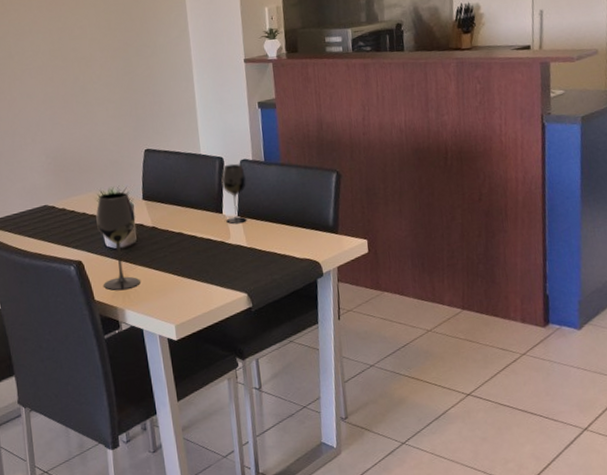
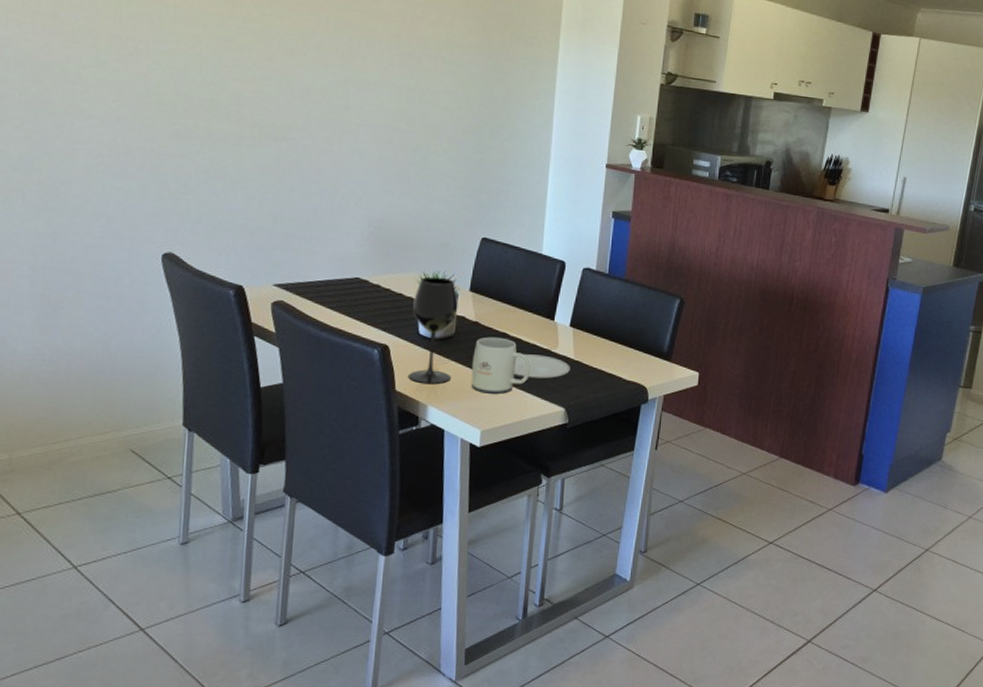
mug: none [156,237,210,291] -> present [471,337,531,394]
plate: none [194,247,245,271] -> present [514,354,570,379]
wine glass: present [221,163,247,224] -> none [557,270,586,334]

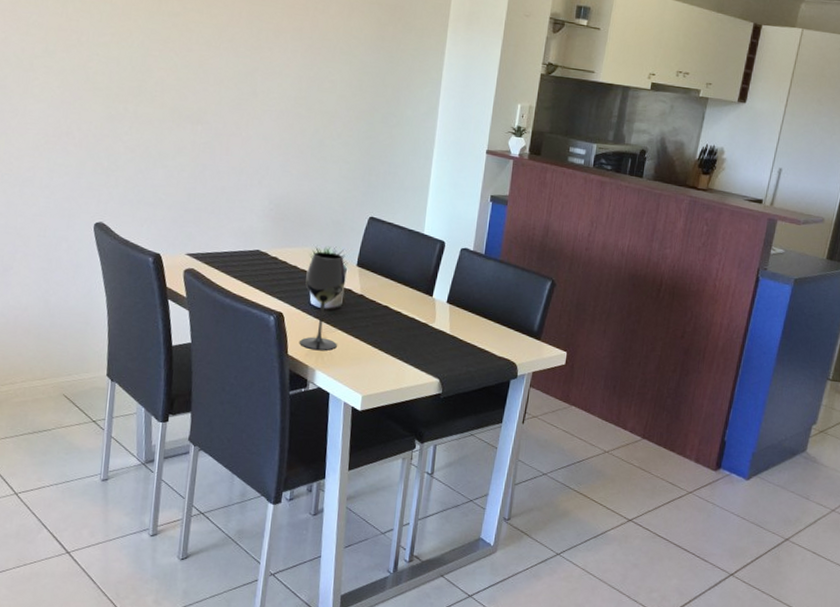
mug: present [471,337,531,394] -> none [355,309,410,363]
plate: present [514,354,570,379] -> none [394,327,446,351]

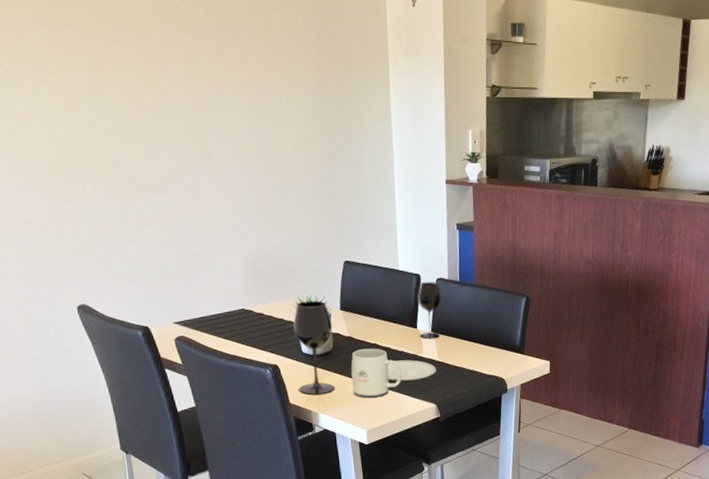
mug: none [355,309,410,363] -> present [351,348,402,398]
plate: none [394,327,446,351] -> present [388,360,436,381]
wine glass: none [434,249,463,310] -> present [417,281,441,339]

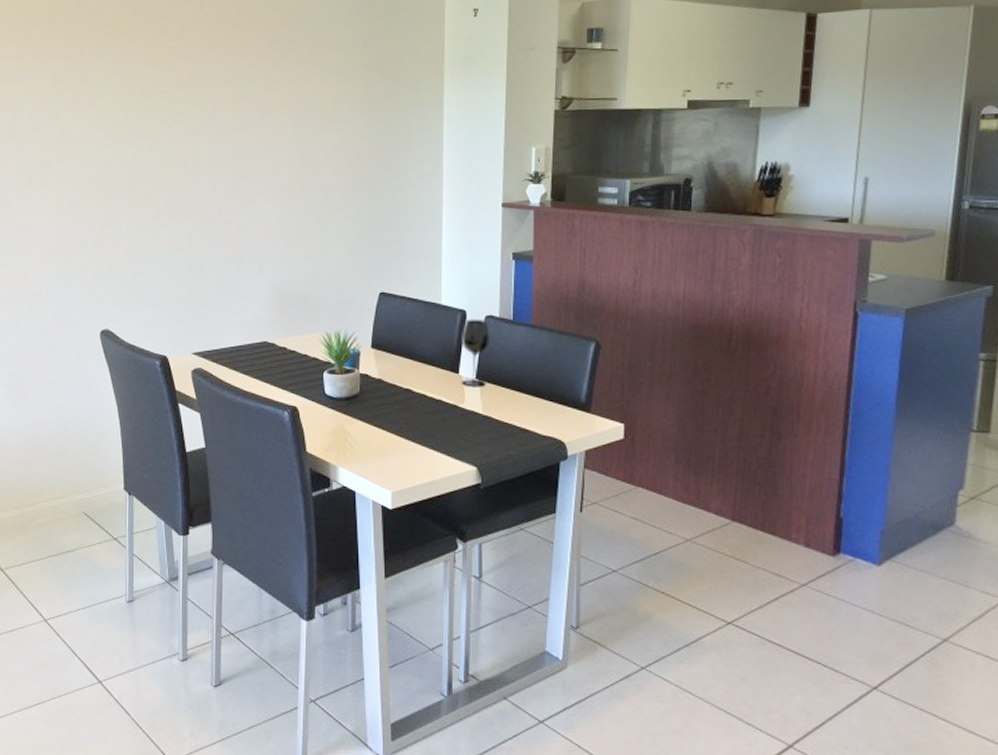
wineglass: present [293,300,335,395] -> none [318,336,361,444]
mug: present [351,348,402,398] -> none [378,394,437,453]
plate: present [388,360,436,381] -> none [421,411,479,436]

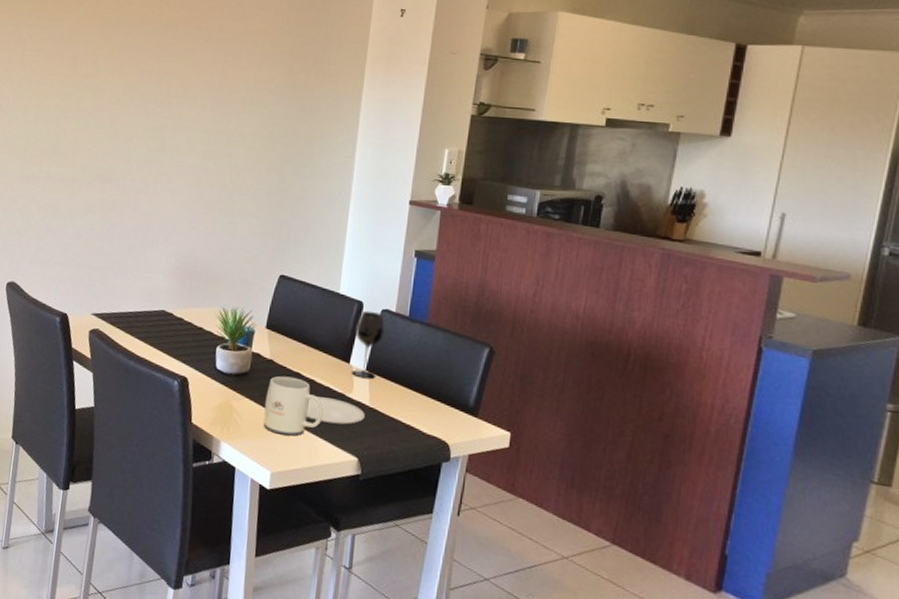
mug: none [378,394,437,453] -> present [263,375,324,436]
plate: none [421,411,479,436] -> present [306,396,365,425]

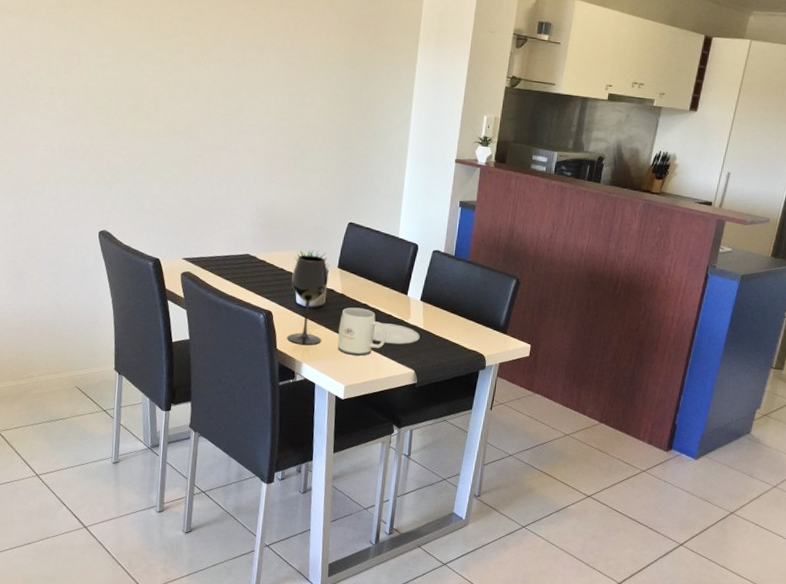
wineglass: none [204,312,255,420] -> present [287,254,328,345]
wine glass: present [352,310,385,379] -> none [409,251,435,307]

